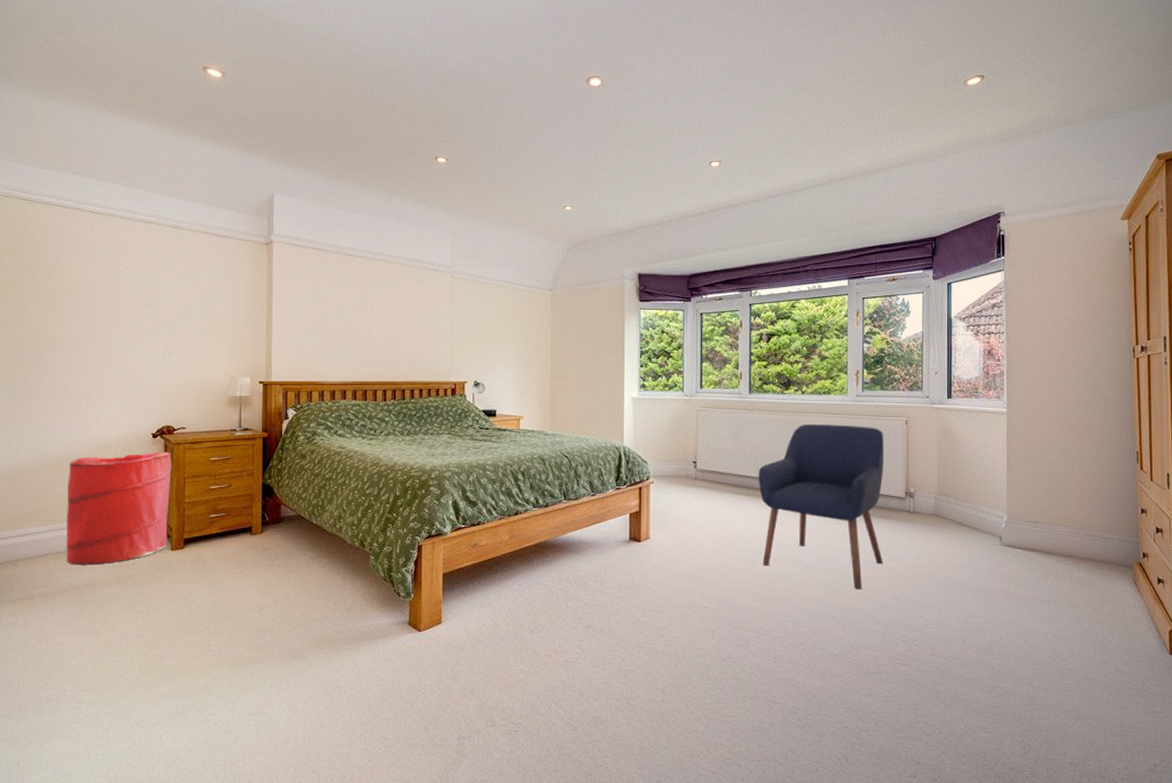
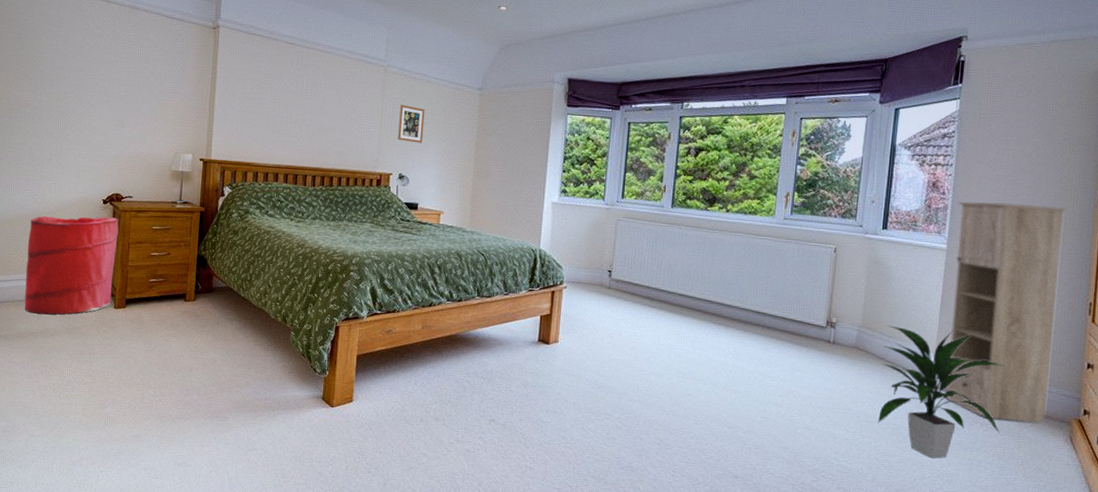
picture frame: none [470,311,497,348] -> present [398,105,425,143]
chair: present [758,423,885,590] -> none [669,242,809,415]
indoor plant: none [960,490,1073,615] -> present [878,325,1008,459]
storage cabinet: none [1012,365,1111,572] -> present [945,201,1068,424]

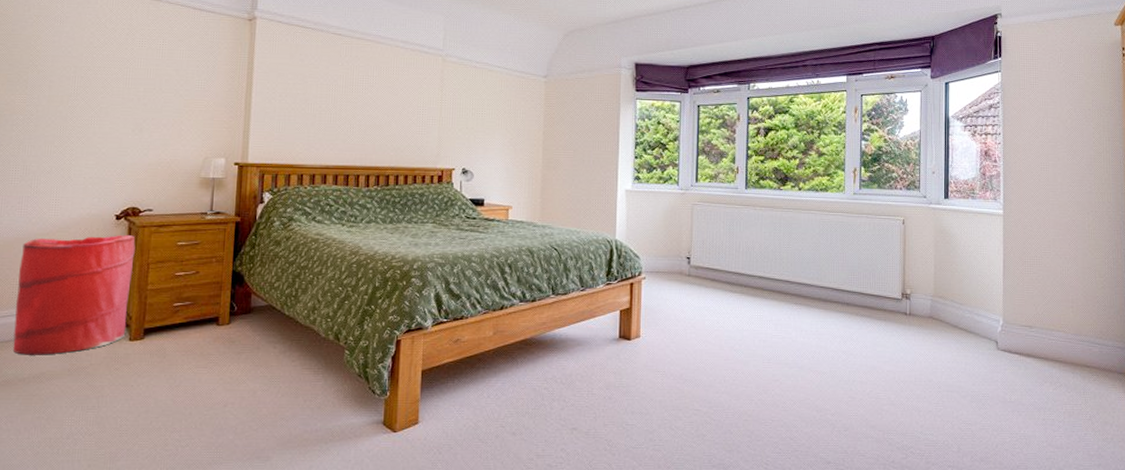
picture frame: present [398,105,425,143] -> none [460,96,488,135]
indoor plant: present [878,325,1008,459] -> none [956,292,1068,422]
storage cabinet: present [945,201,1068,424] -> none [1009,167,1106,378]

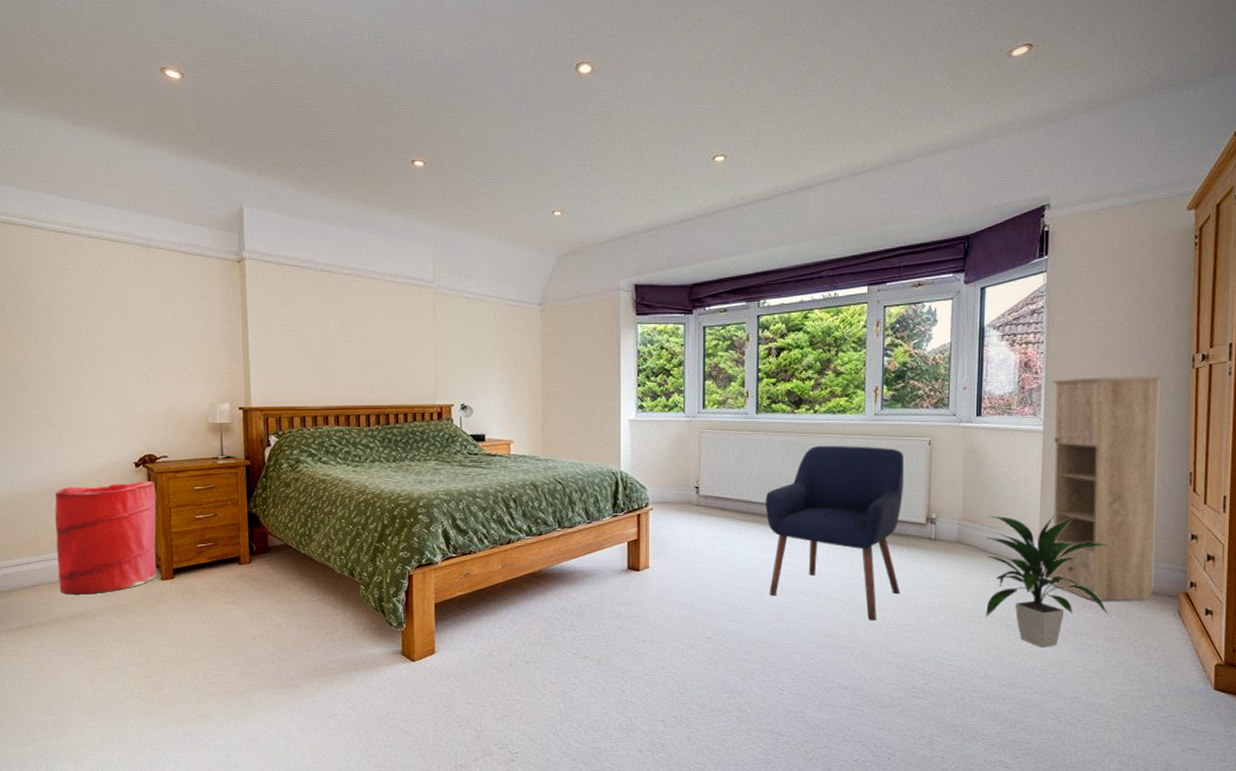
chair: none [753,221,881,394] -> present [765,445,905,621]
indoor plant: none [956,292,1068,422] -> present [986,515,1113,647]
storage cabinet: none [1009,167,1106,378] -> present [1051,376,1162,602]

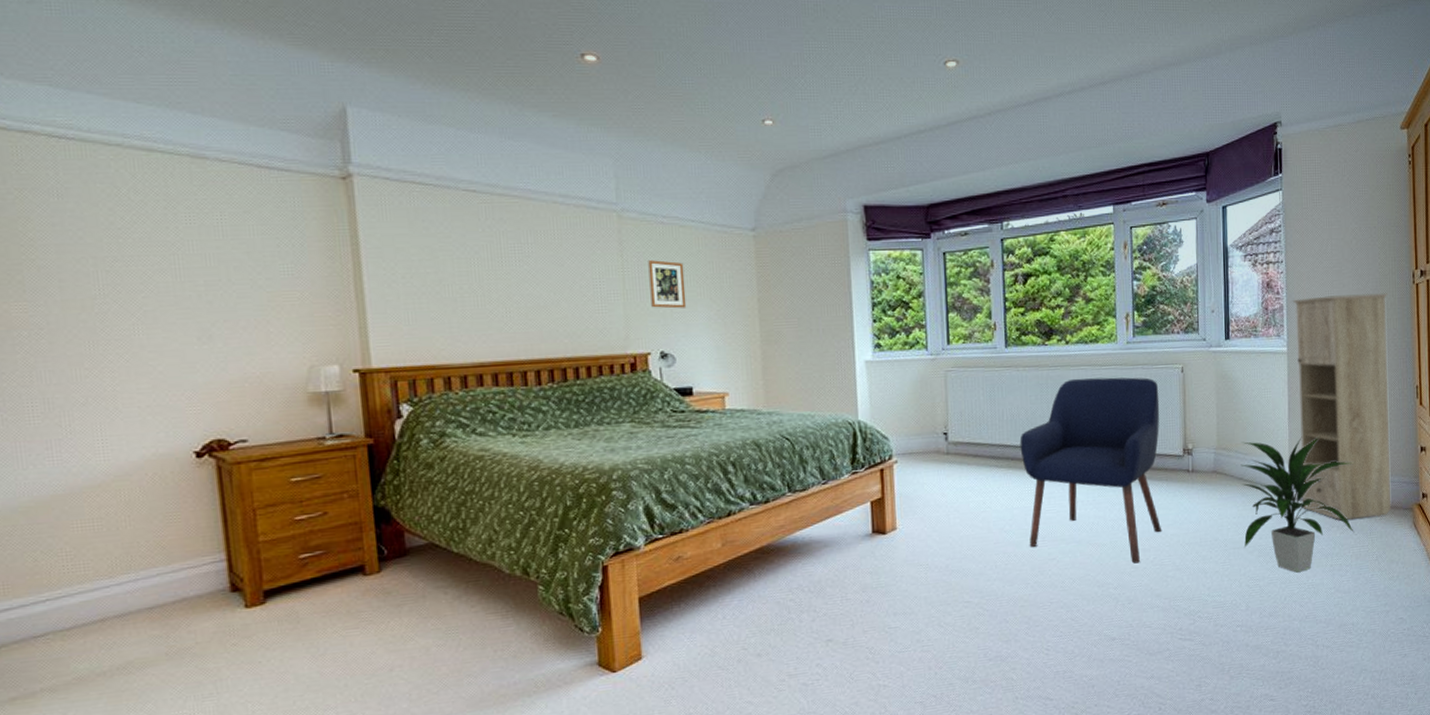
laundry hamper: present [55,480,157,595] -> none [65,475,238,643]
picture frame: none [455,329,484,369] -> present [648,260,687,309]

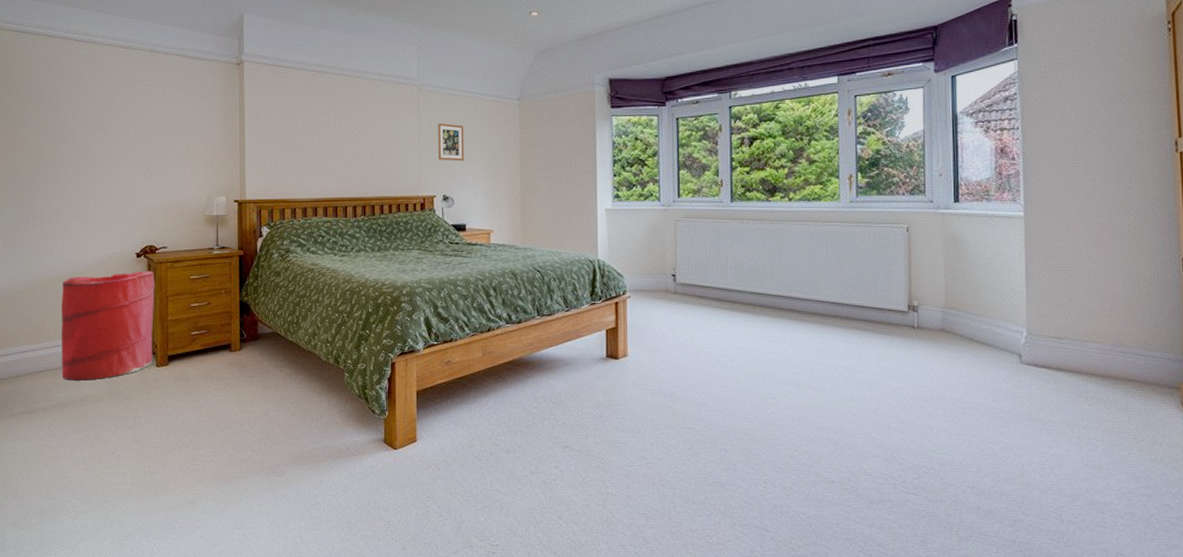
laundry hamper: none [65,475,238,643] -> present [61,270,155,381]
chair: present [1019,377,1162,564] -> none [742,232,885,411]
indoor plant: present [1241,436,1355,573] -> none [971,302,1106,441]
storage cabinet: present [1292,293,1392,521] -> none [1029,161,1153,393]

